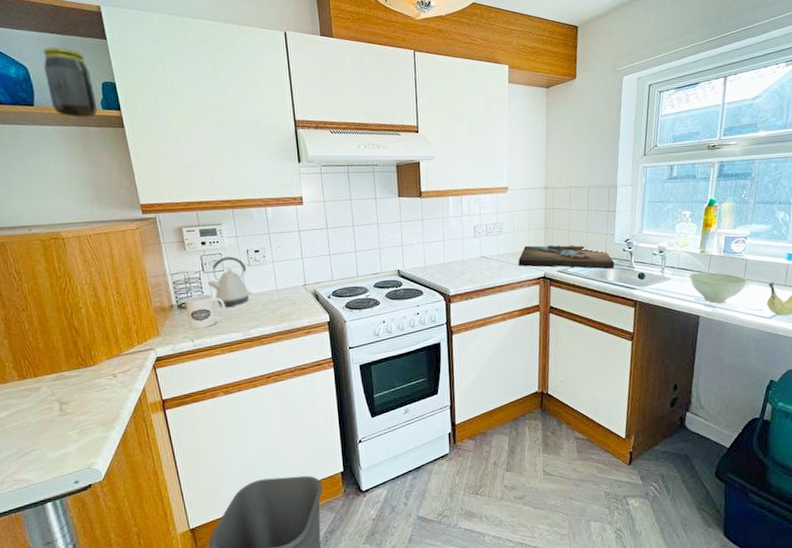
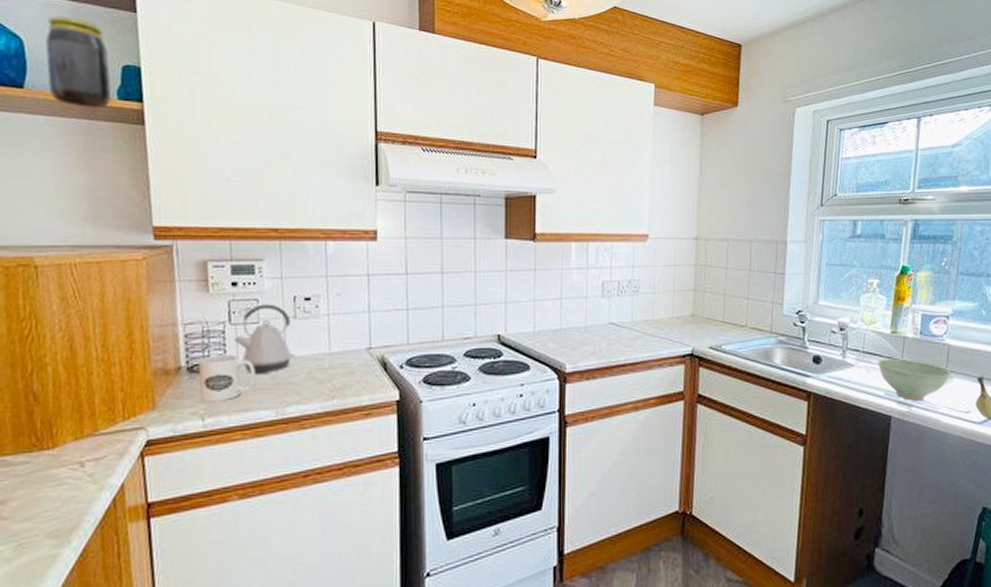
cutting board: present [518,244,615,269] -> none [658,311,783,348]

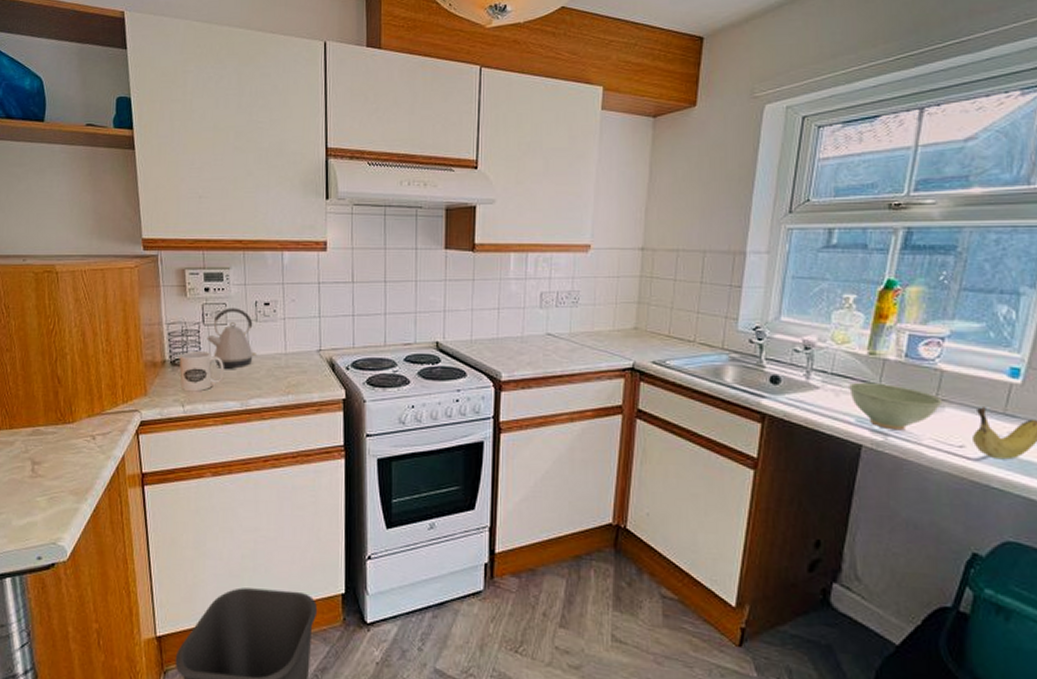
jar: present [45,16,112,108] -> none [59,56,109,136]

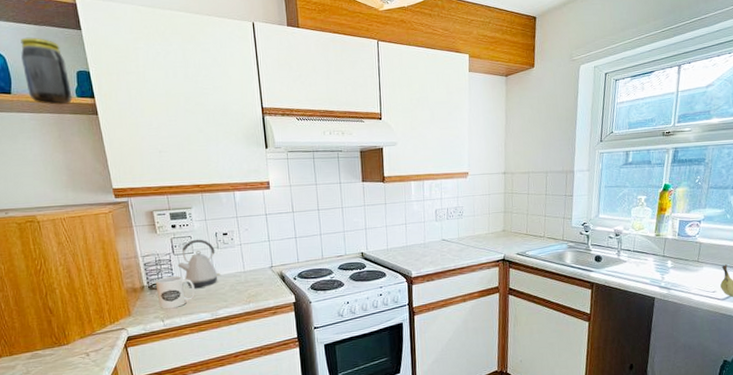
jar: none [59,56,109,136] -> present [20,37,72,105]
bowl: present [849,382,943,431] -> none [645,254,702,286]

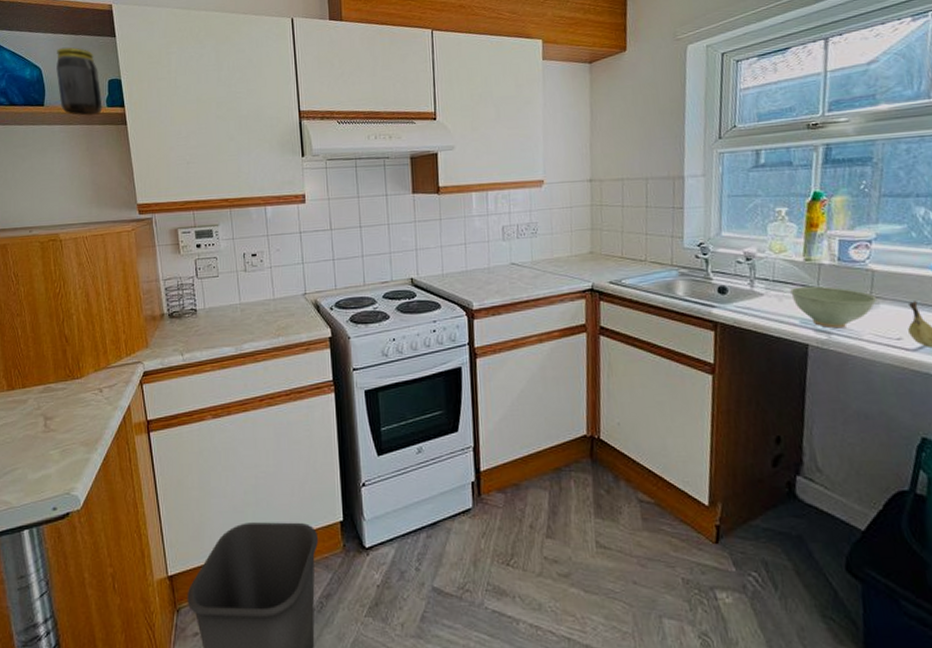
mug: present [155,276,196,309] -> none [176,303,219,341]
kettle: present [177,239,220,288] -> none [201,260,247,317]
bowl: none [645,254,702,286] -> present [790,286,878,329]

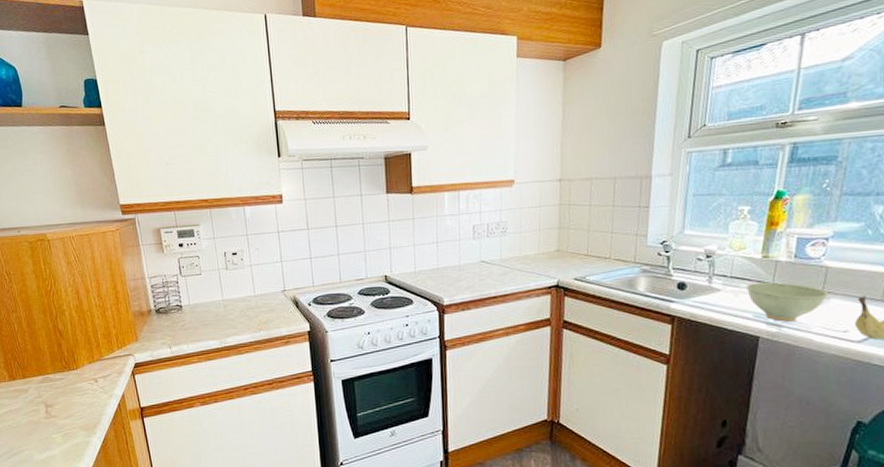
jar: present [56,47,103,116] -> none [30,45,80,117]

